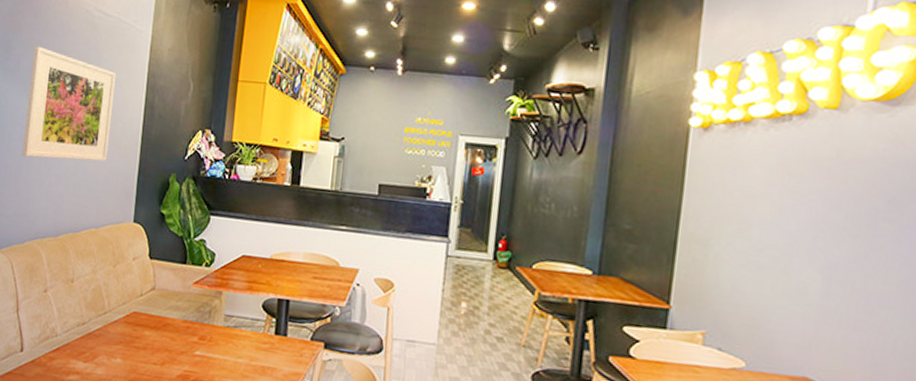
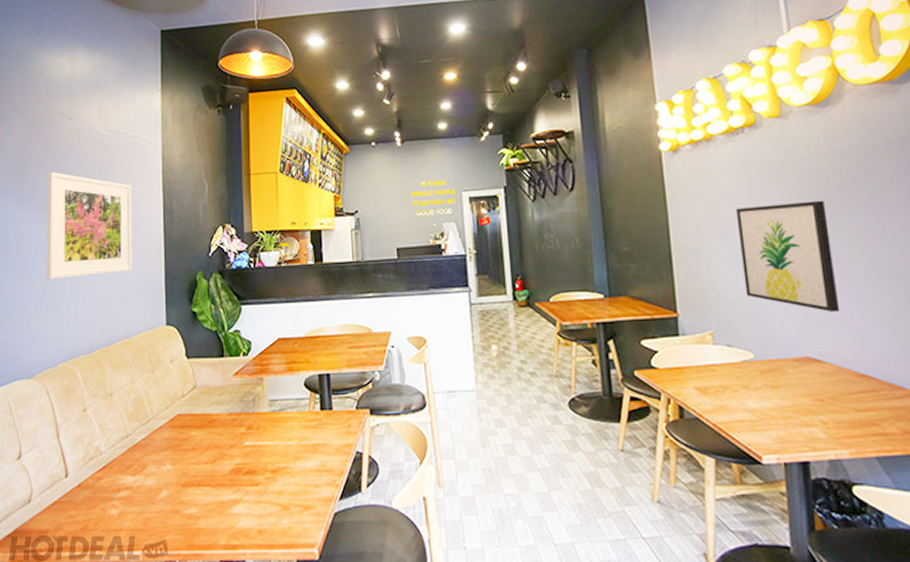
wall art: none [751,204,867,337] -> present [735,200,840,313]

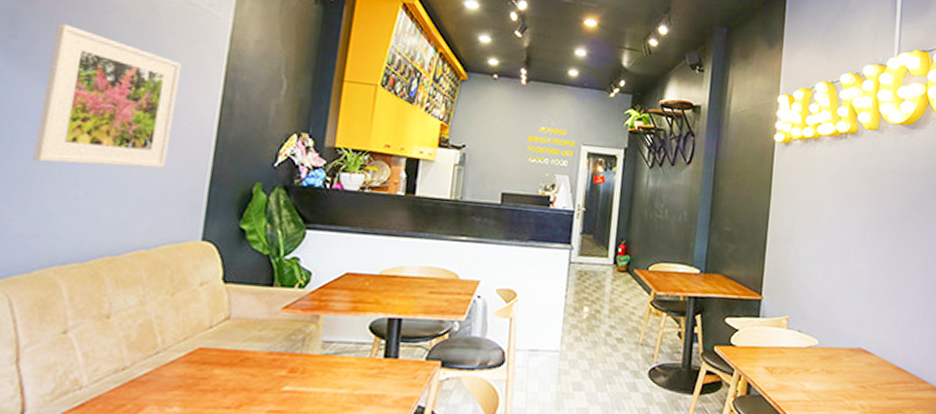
wall art: present [735,200,840,313] -> none [822,206,898,312]

